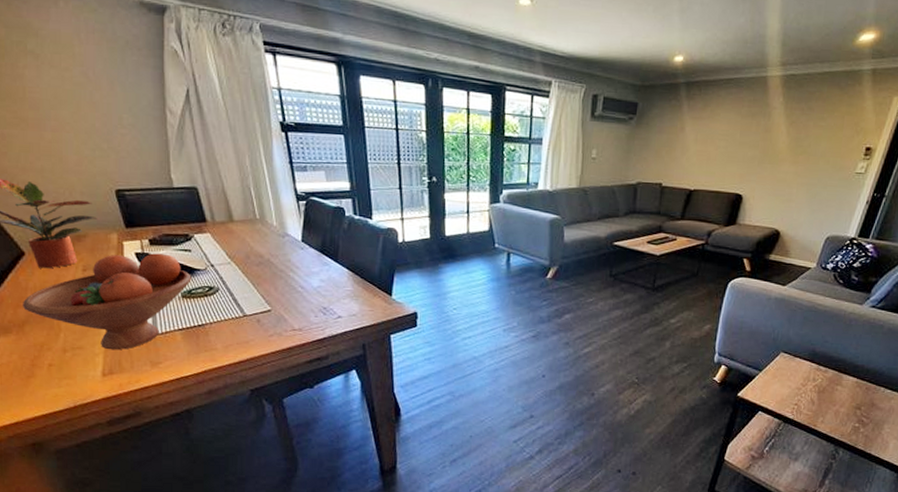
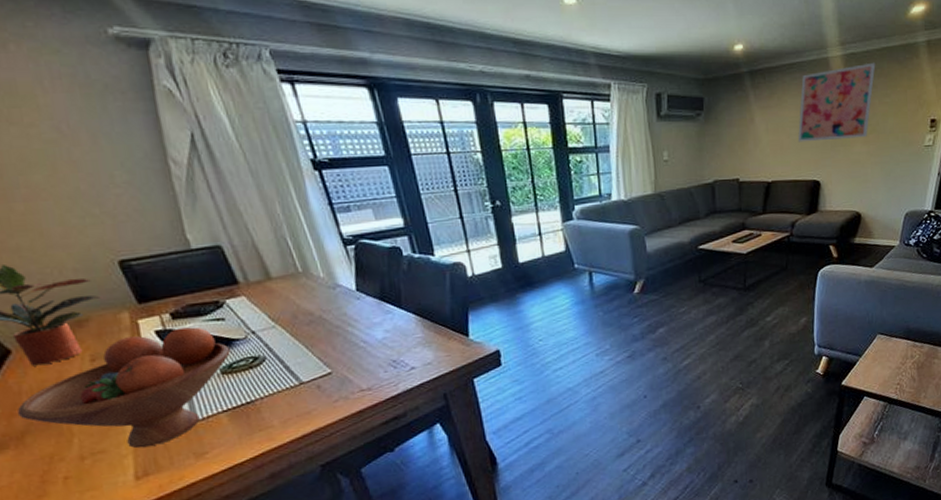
wall art: none [726,85,816,158] -> present [798,62,876,142]

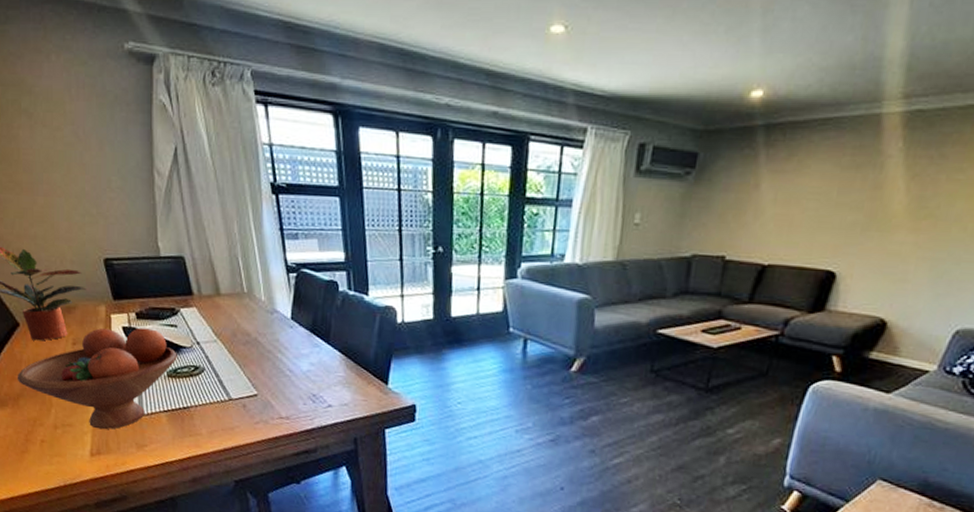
wall art: present [798,62,876,142] -> none [816,124,953,224]

